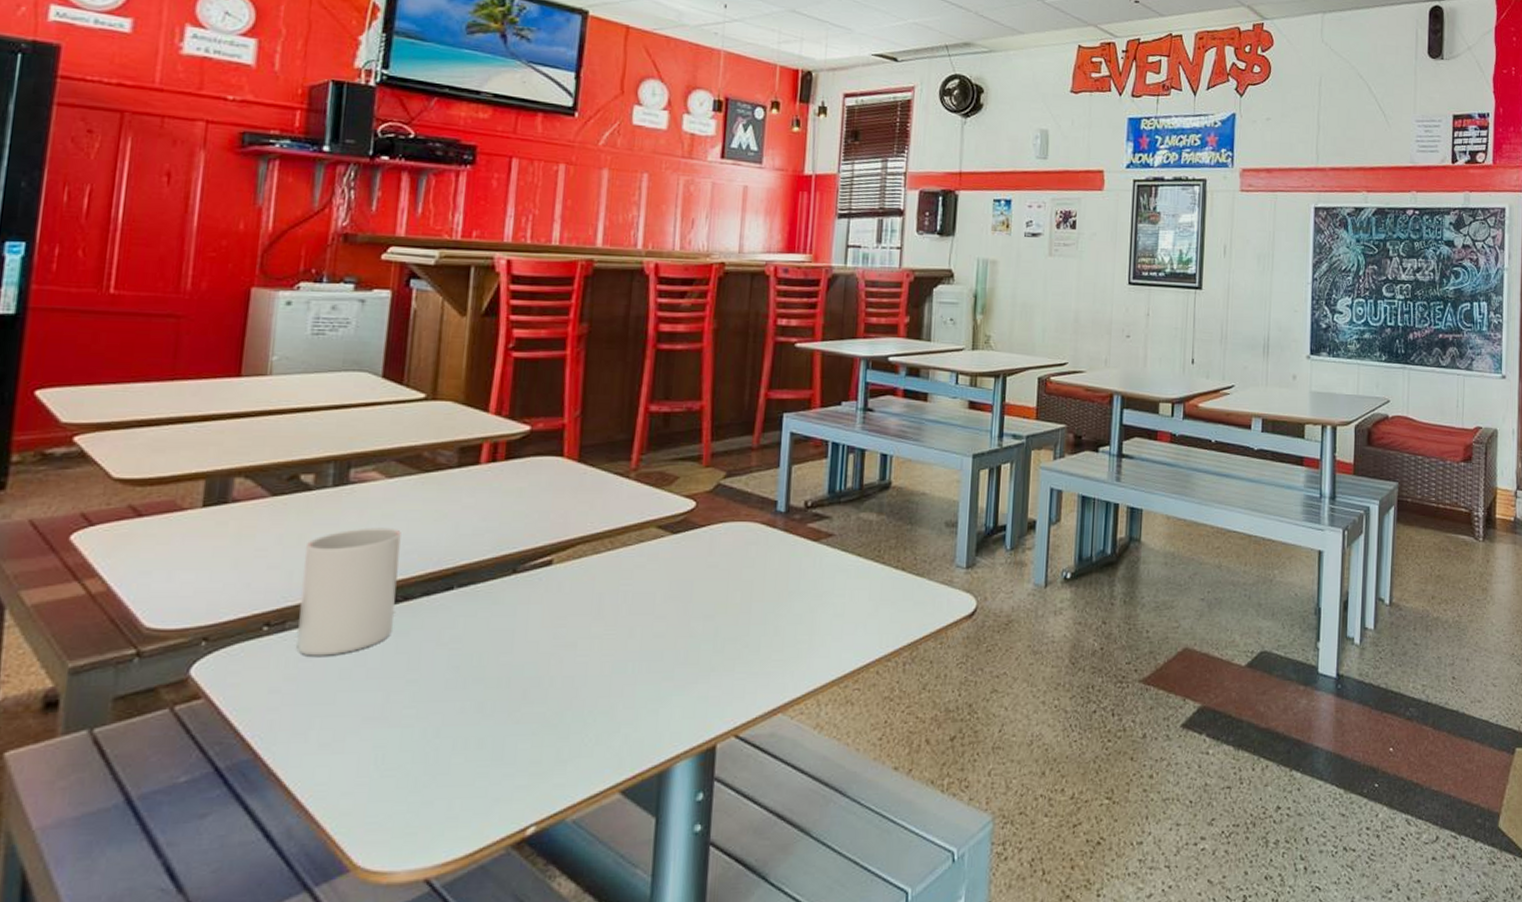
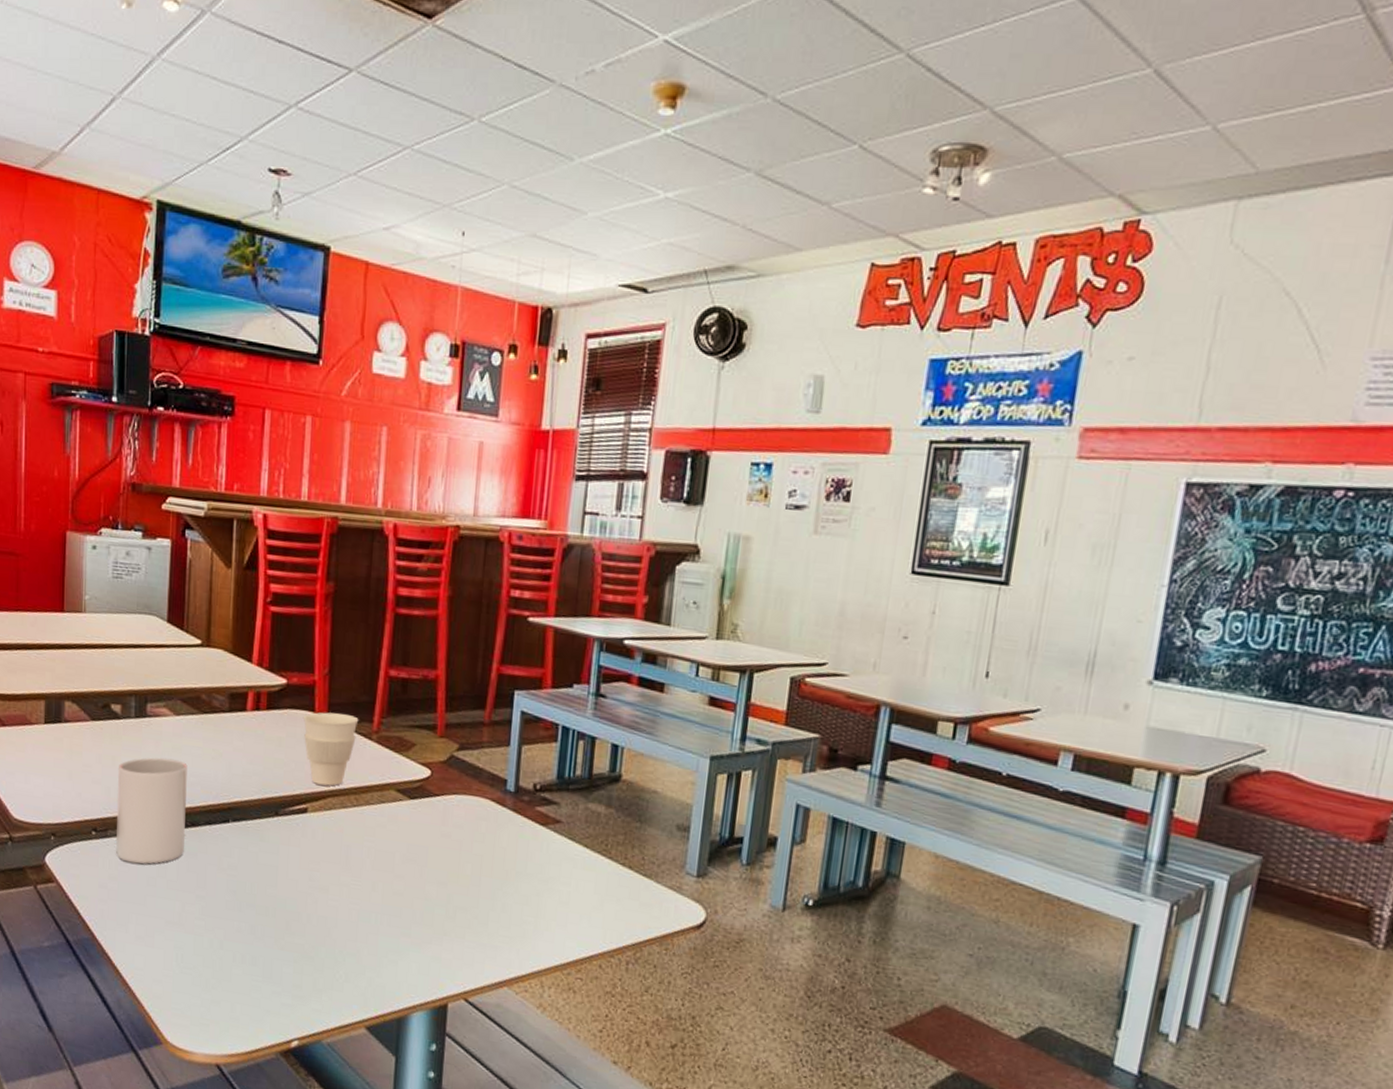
cup: none [549,455,615,532] -> present [303,712,359,786]

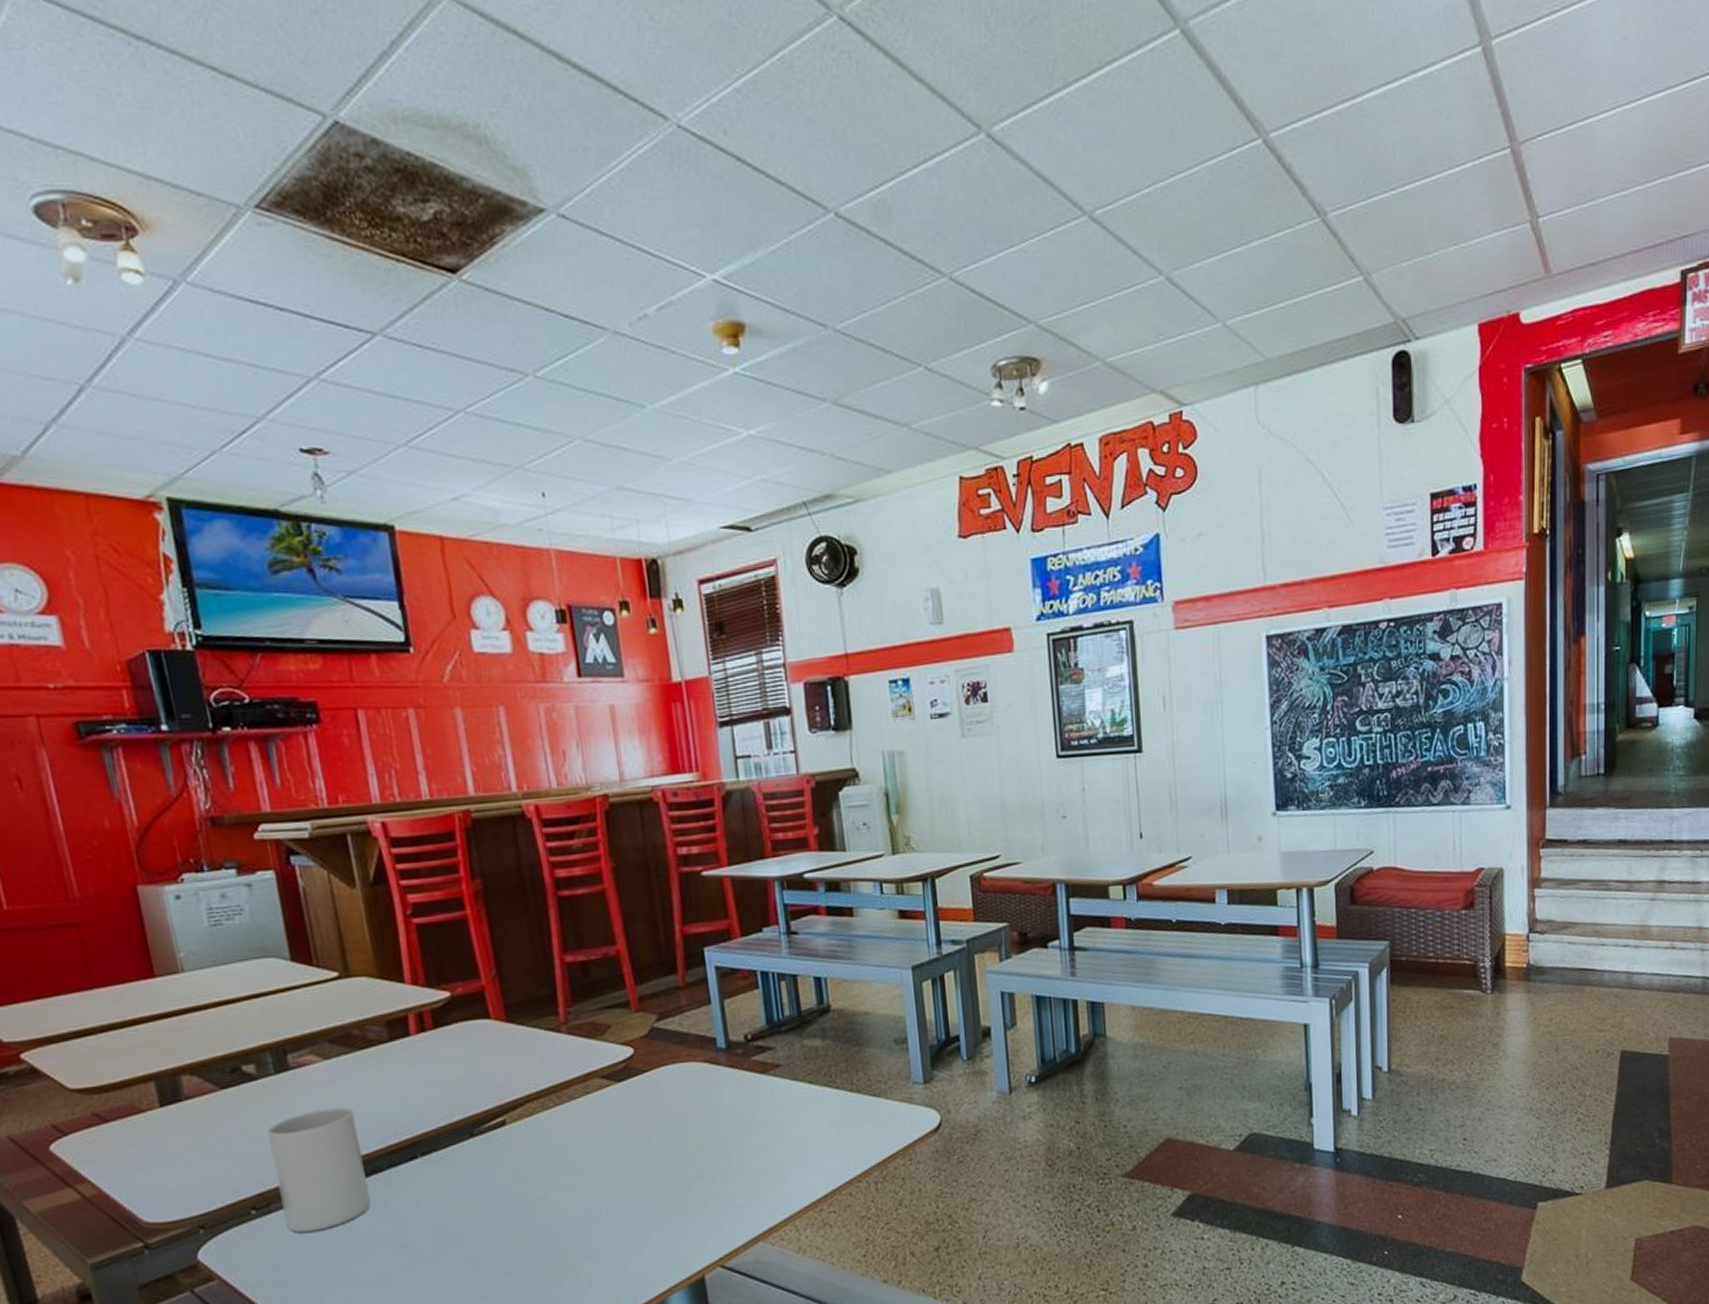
cup: present [303,712,359,786] -> none [478,1012,544,1093]

